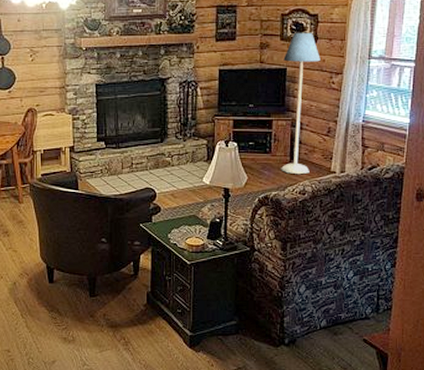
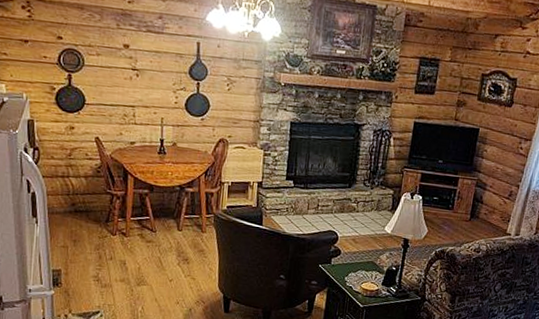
floor lamp: present [280,32,320,175] -> none [459,94,513,233]

